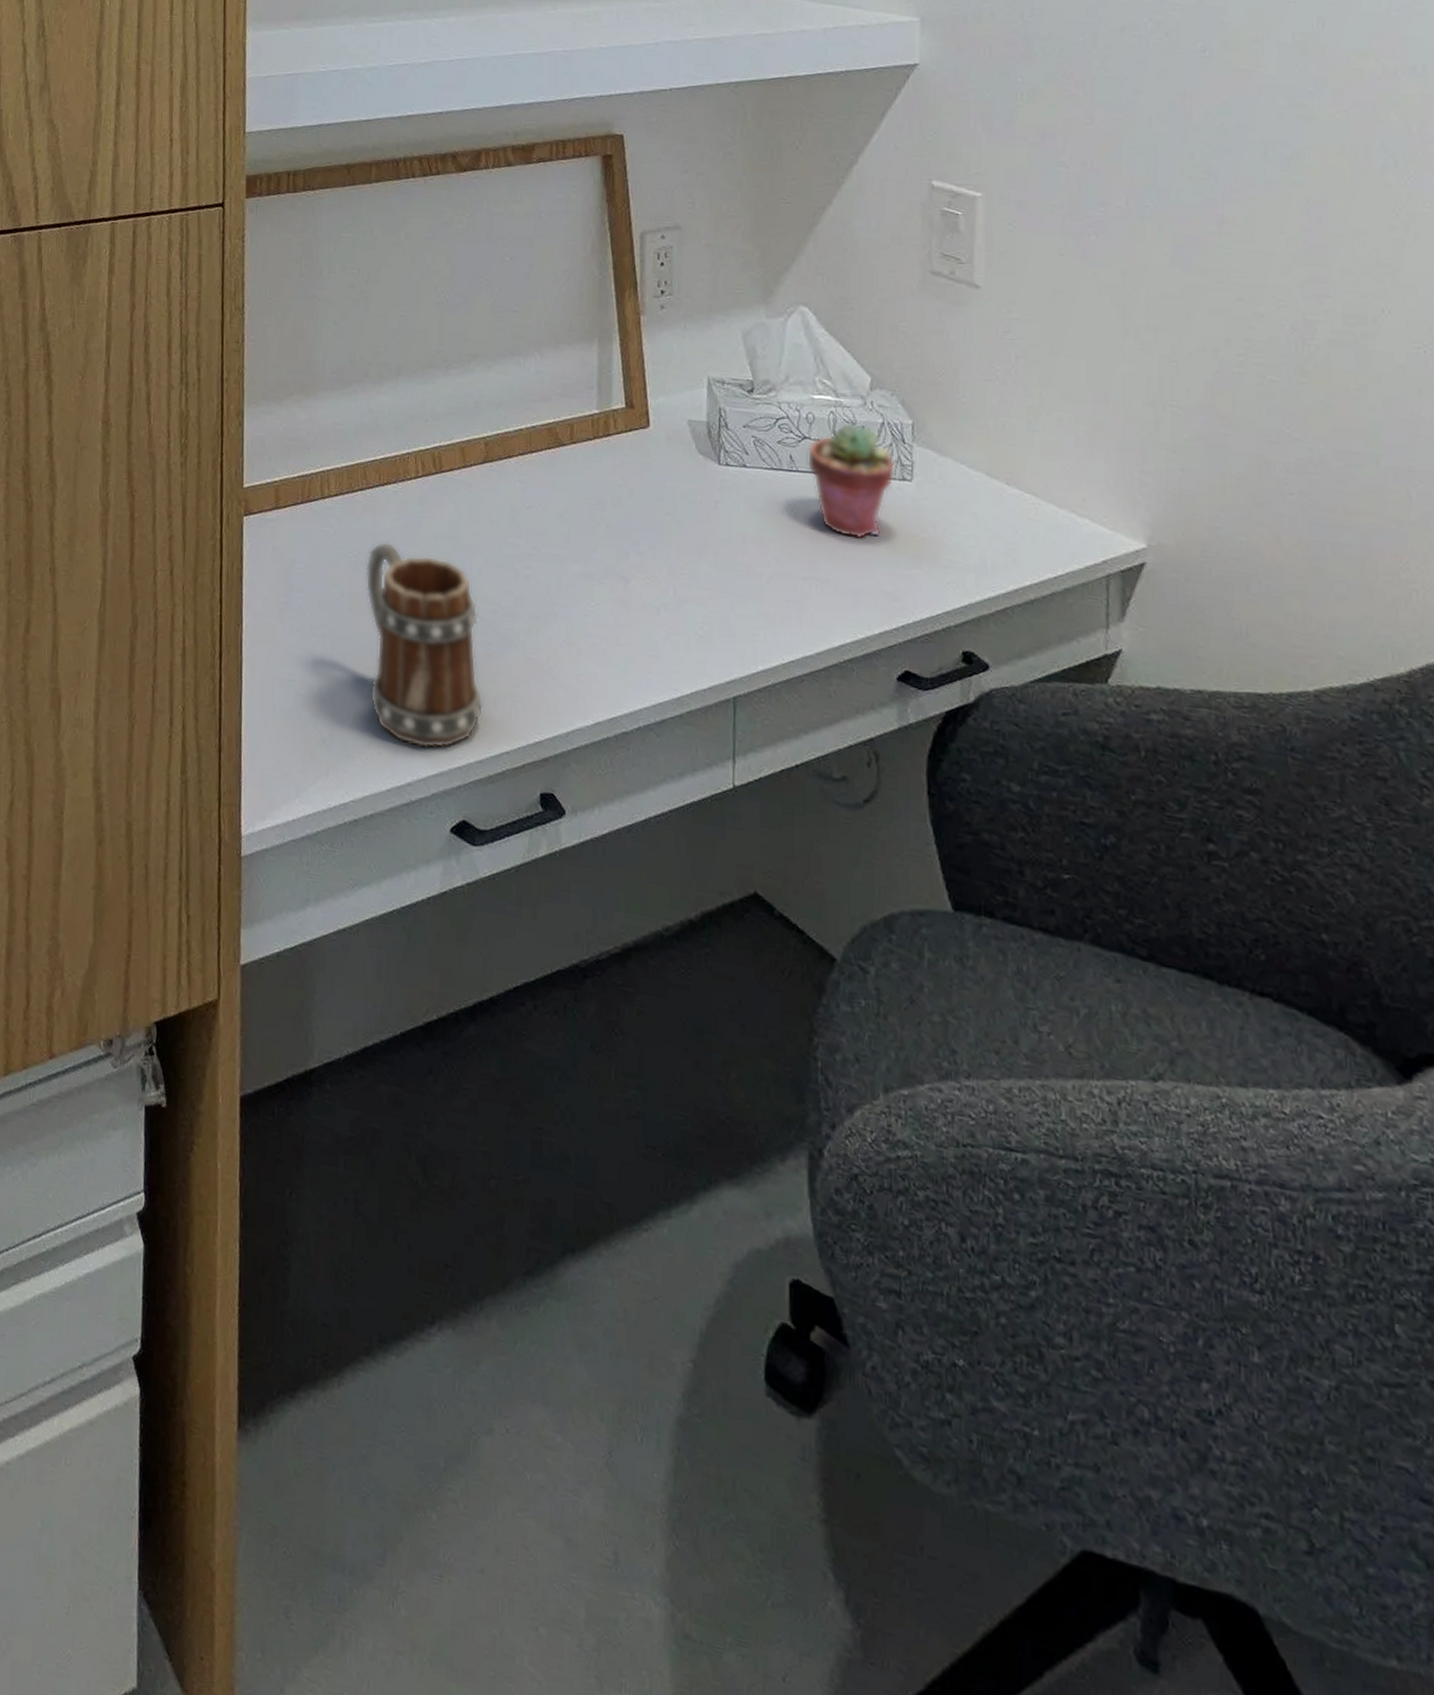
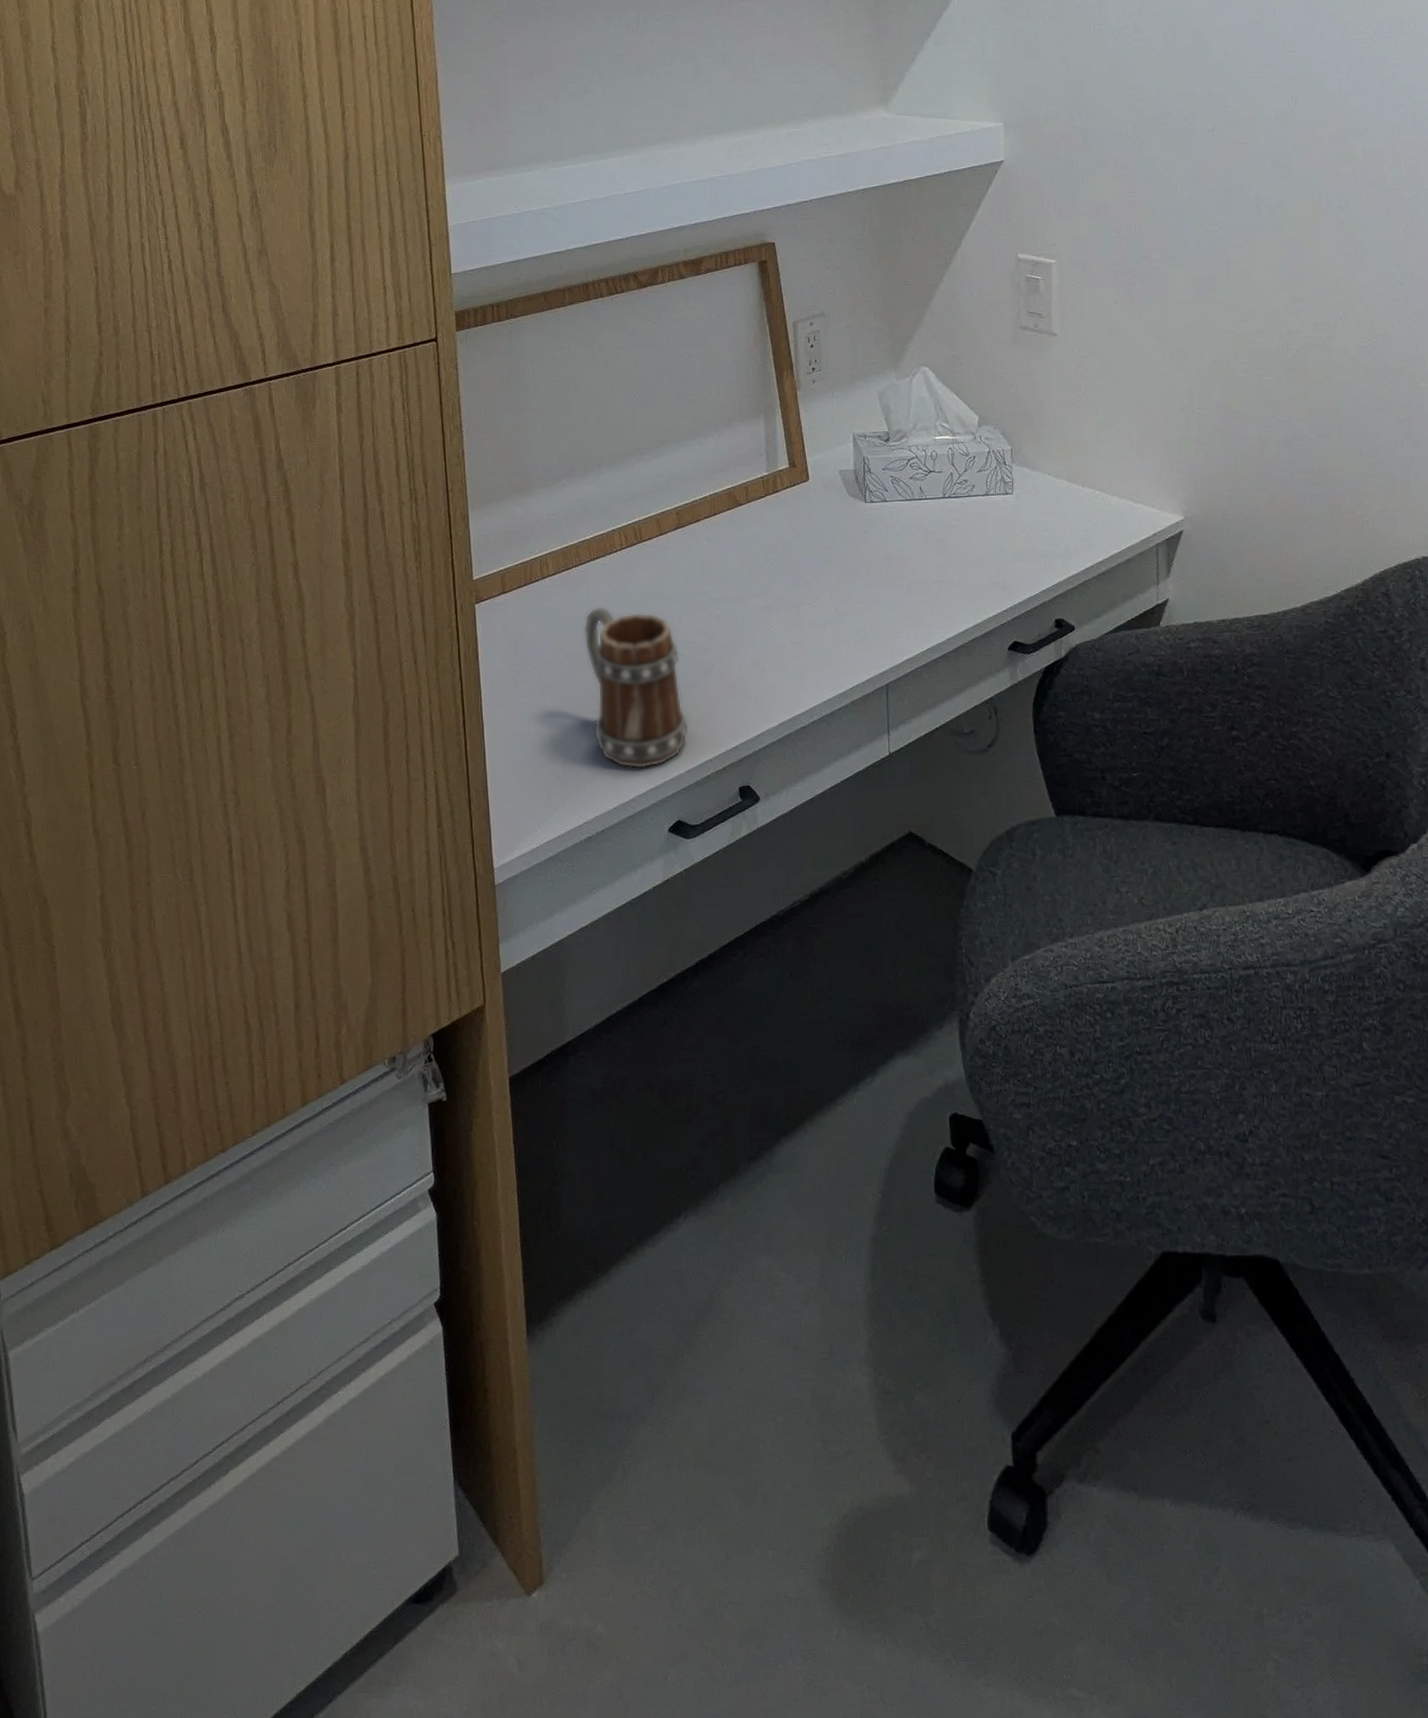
potted succulent: present [807,422,896,539] -> none [932,454,1000,545]

